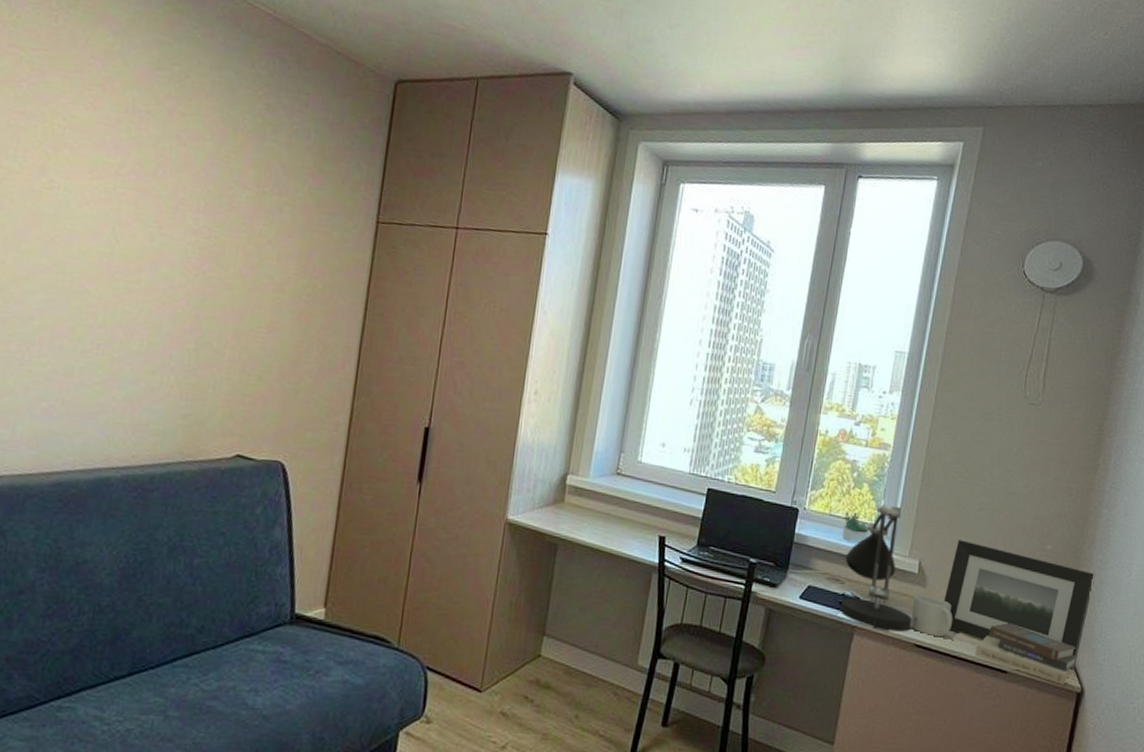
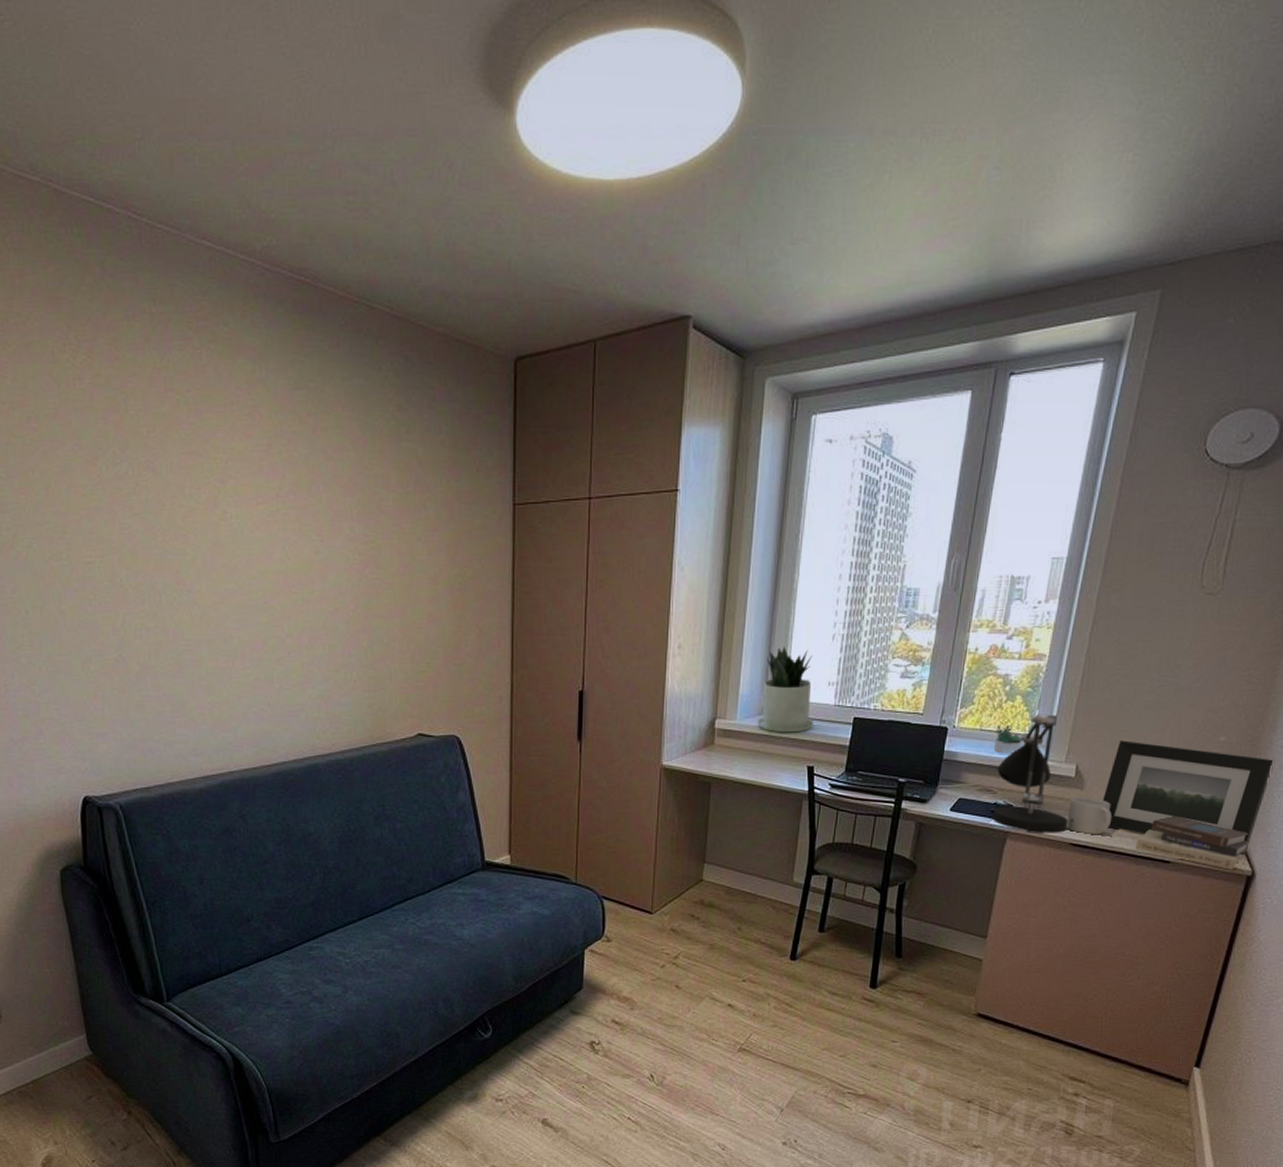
planter: none [610,406,669,498] -> present [757,647,814,733]

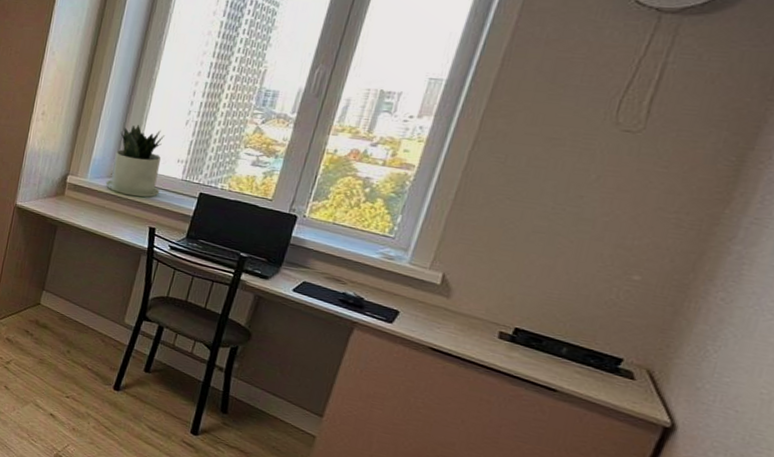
desk lamp: present [991,714,1068,835] -> none [338,218,429,336]
succulent plant: present [993,725,1022,755] -> none [346,222,380,252]
mug: present [1066,797,1112,835] -> none [426,303,484,346]
picture frame: present [1102,740,1275,856] -> none [472,258,712,405]
books: present [1135,816,1250,870] -> none [512,343,670,417]

